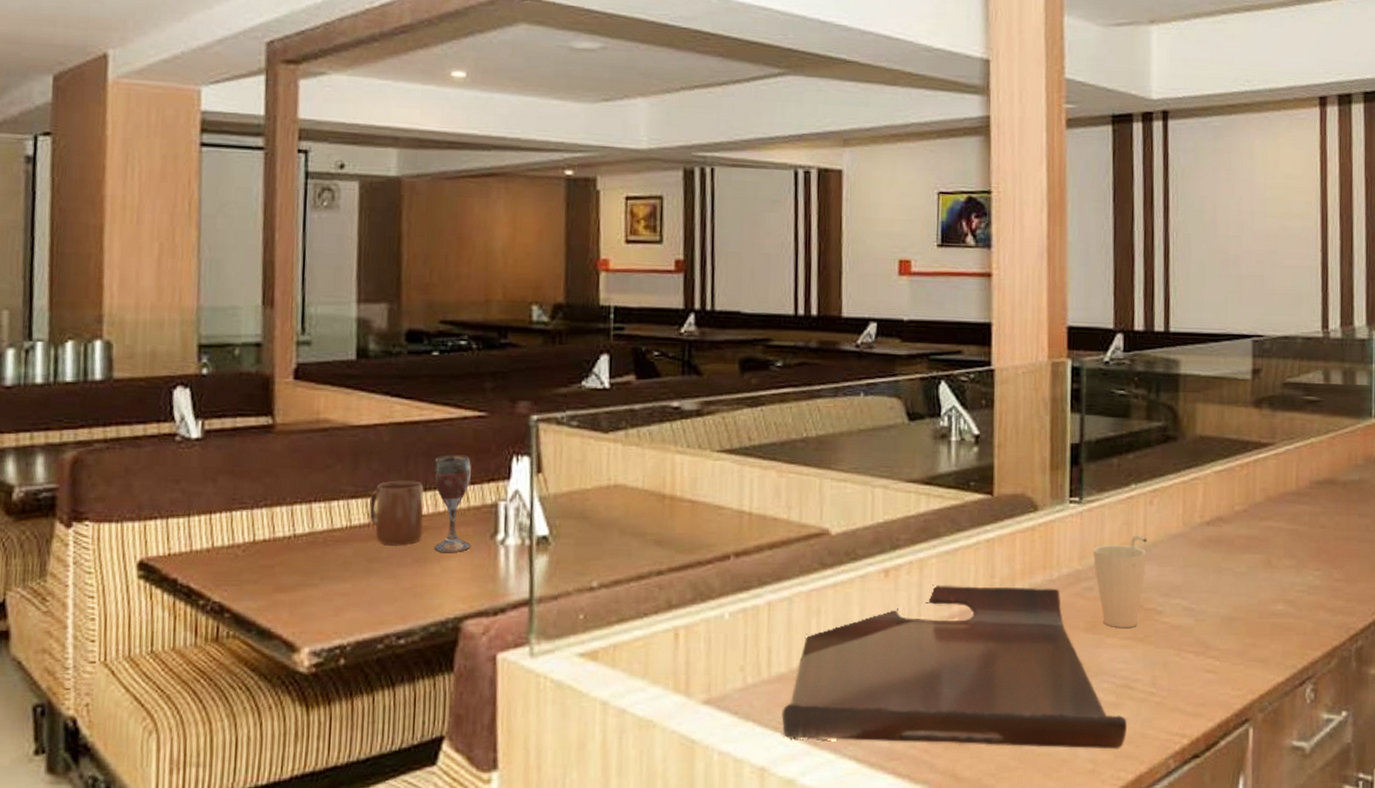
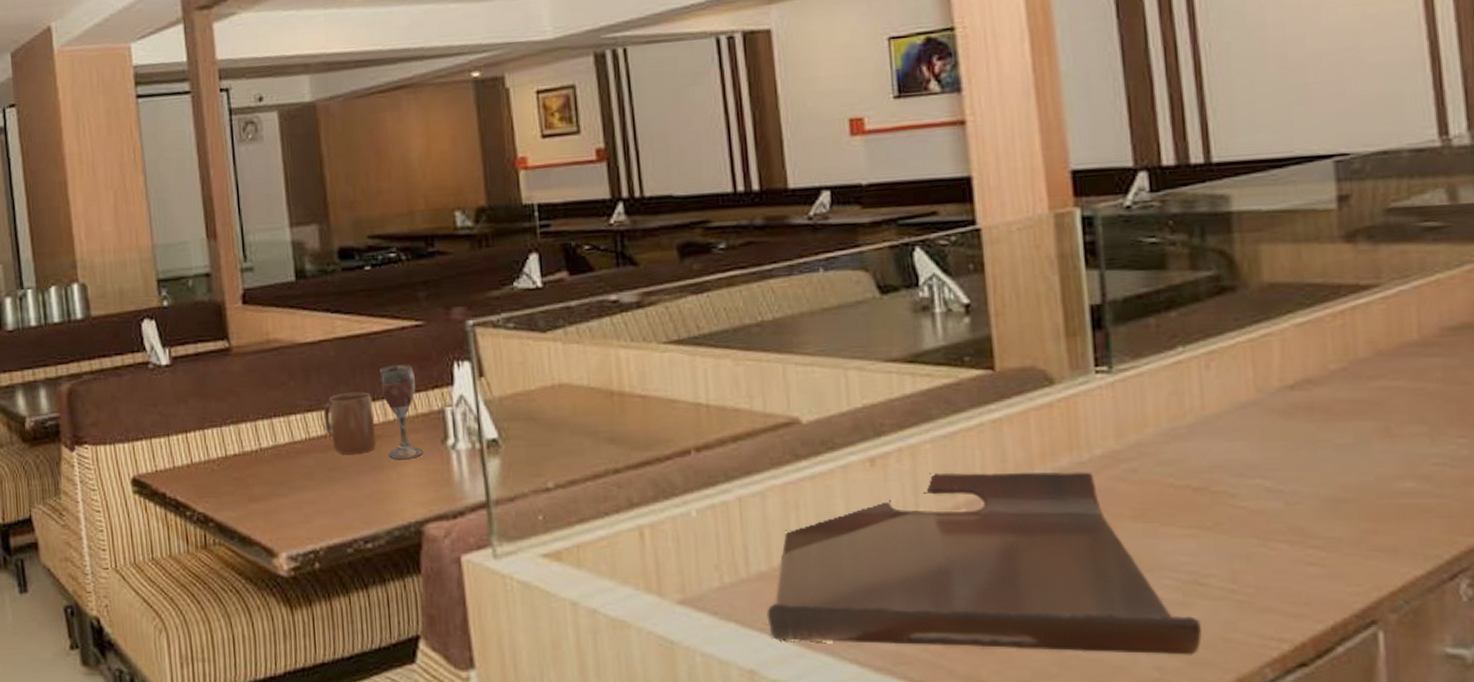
cup: present [1092,534,1148,628] -> none [1132,405,1208,515]

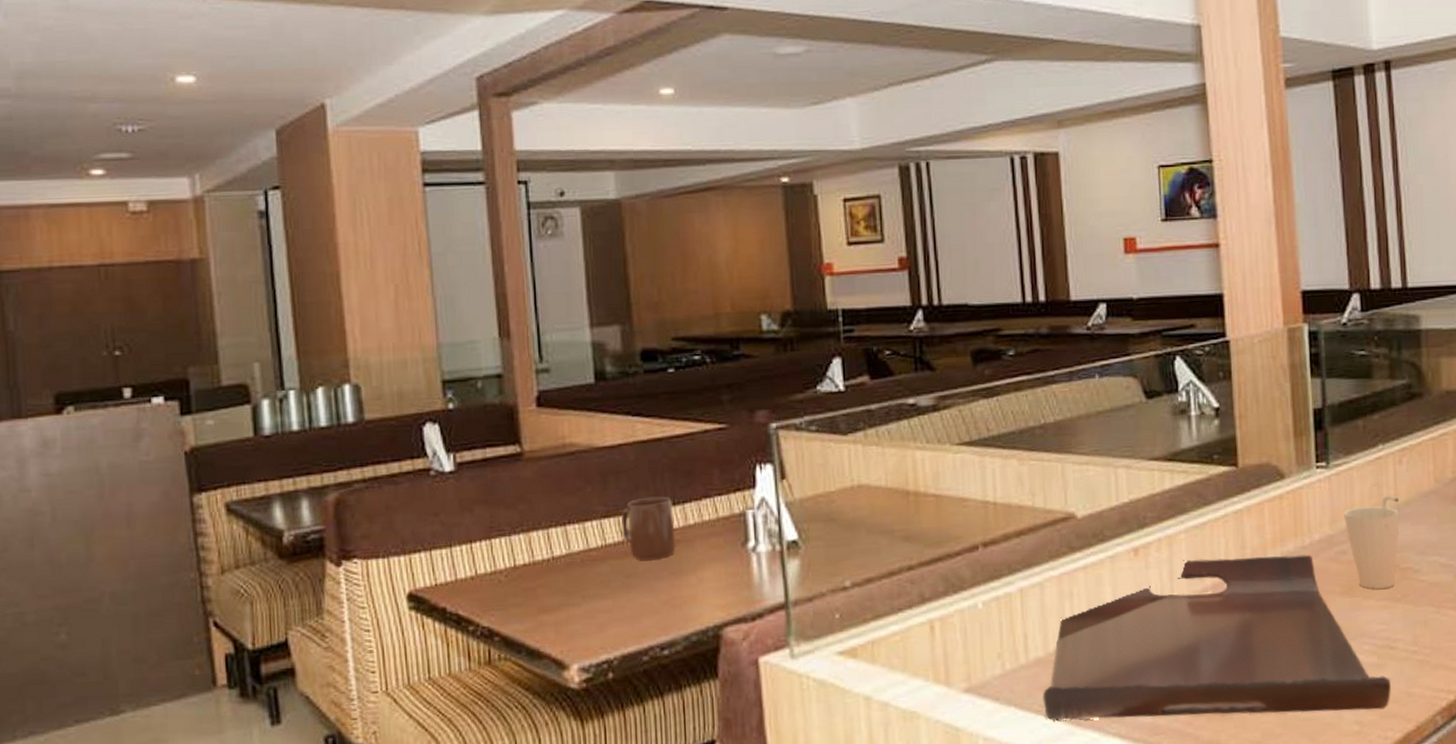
cup: present [378,364,424,460] -> none [679,467,724,564]
cup: none [1132,405,1208,515] -> present [1343,494,1400,589]

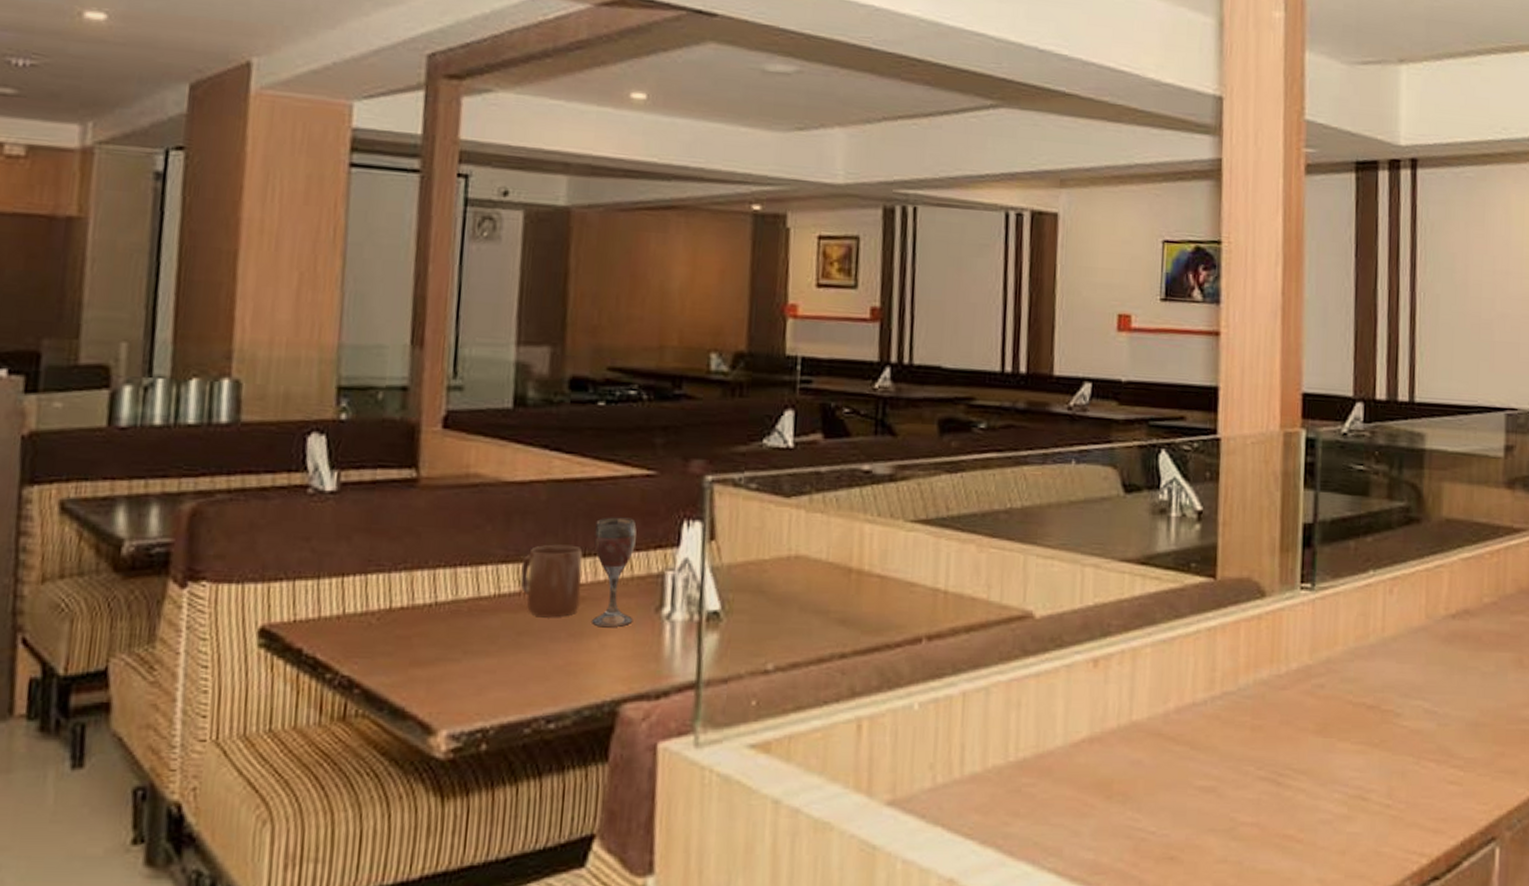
cup: none [679,467,724,564] -> present [592,517,637,628]
serving tray: present [1042,554,1391,721] -> none [974,677,1360,868]
cup: present [1343,494,1400,589] -> none [1325,626,1387,731]

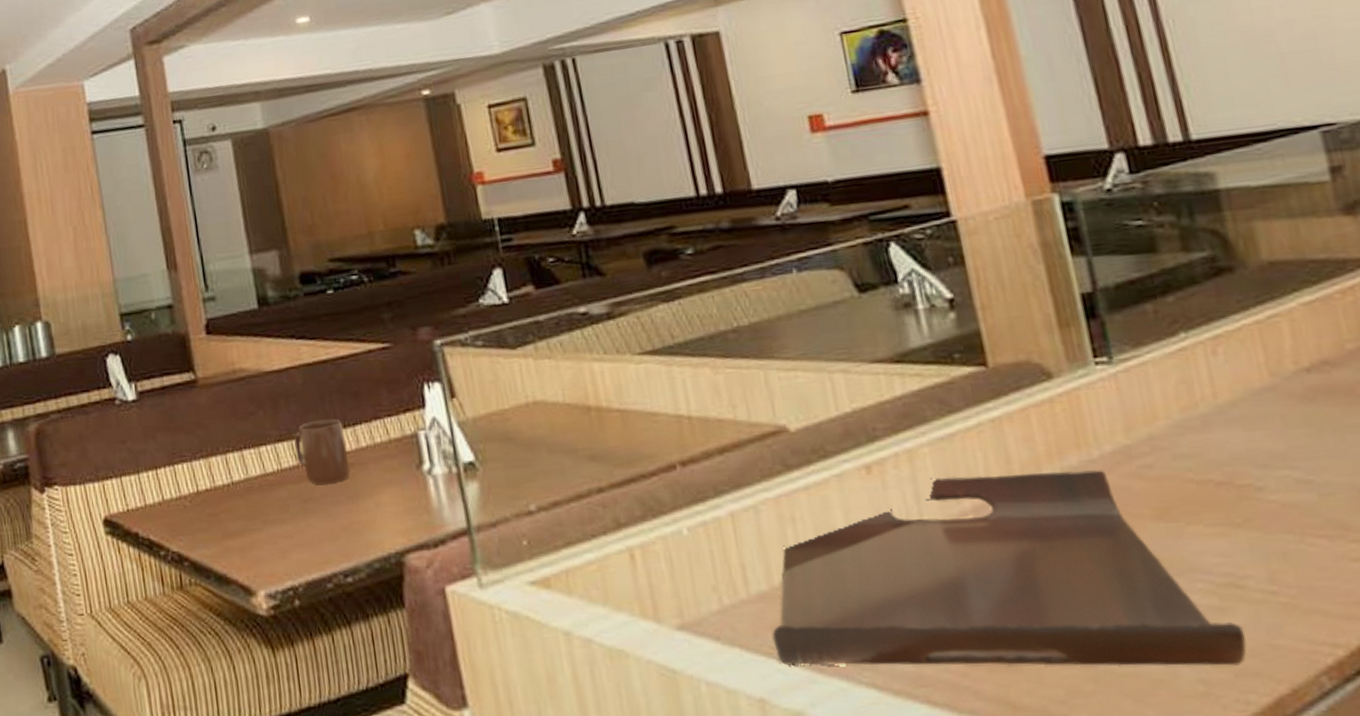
cup: present [592,517,637,628] -> none [347,388,399,488]
serving tray: none [974,677,1360,868] -> present [771,470,1247,666]

